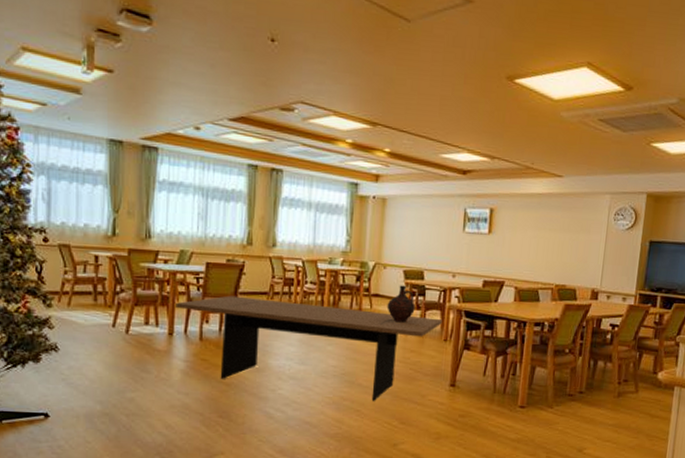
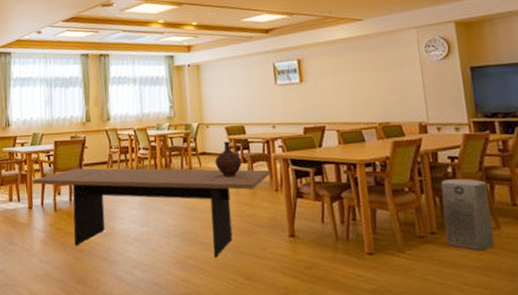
air purifier: none [590,345,636,411] -> present [440,179,495,251]

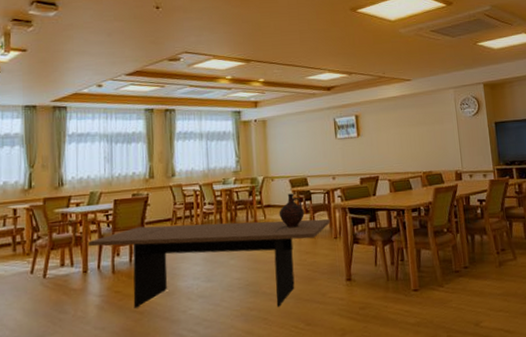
air purifier: present [440,179,495,251] -> none [472,218,513,280]

